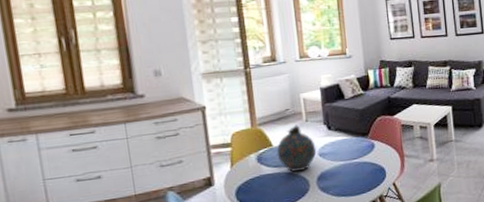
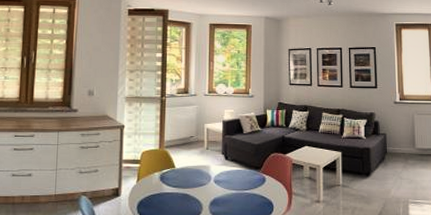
snuff bottle: present [276,124,317,172] -> none [177,151,213,194]

